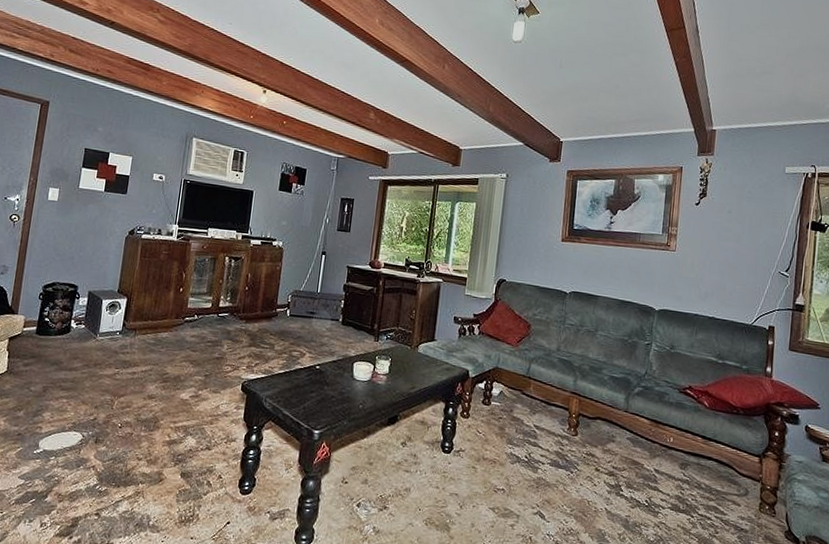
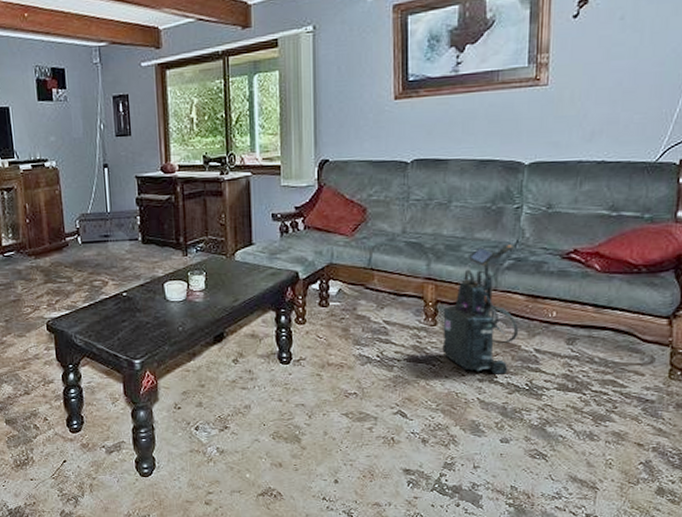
vacuum cleaner: none [580,372,644,489] -> present [442,244,519,374]

